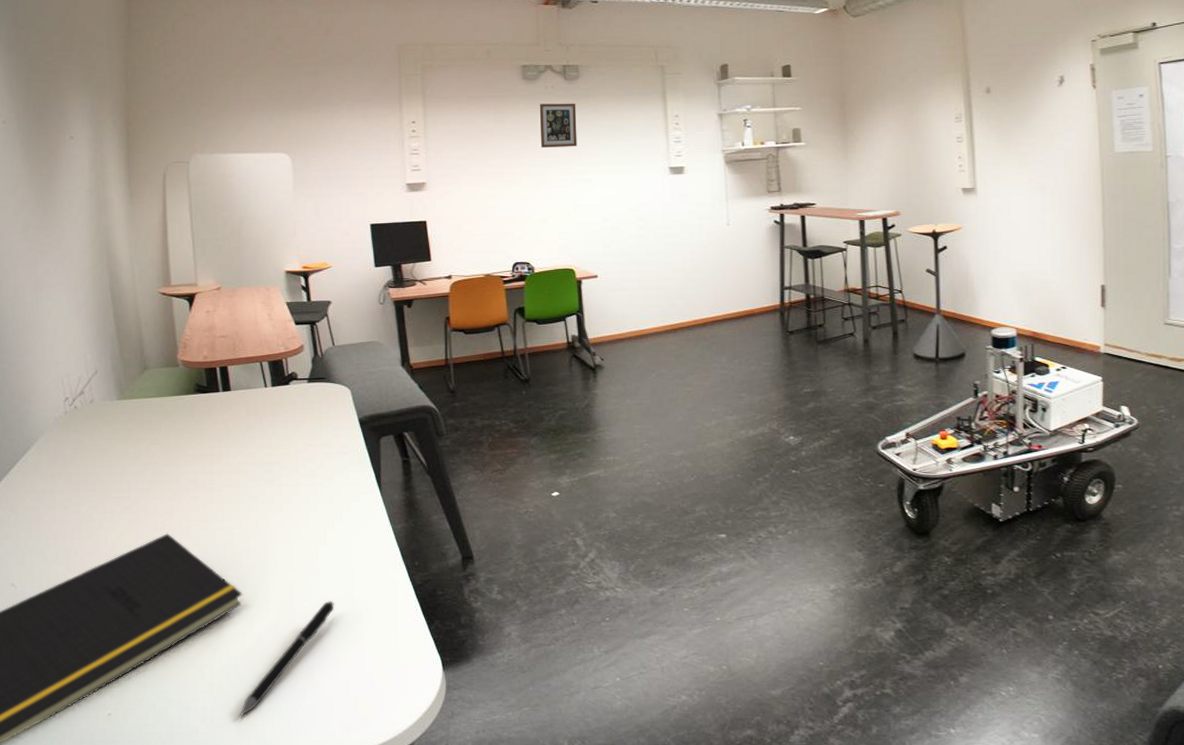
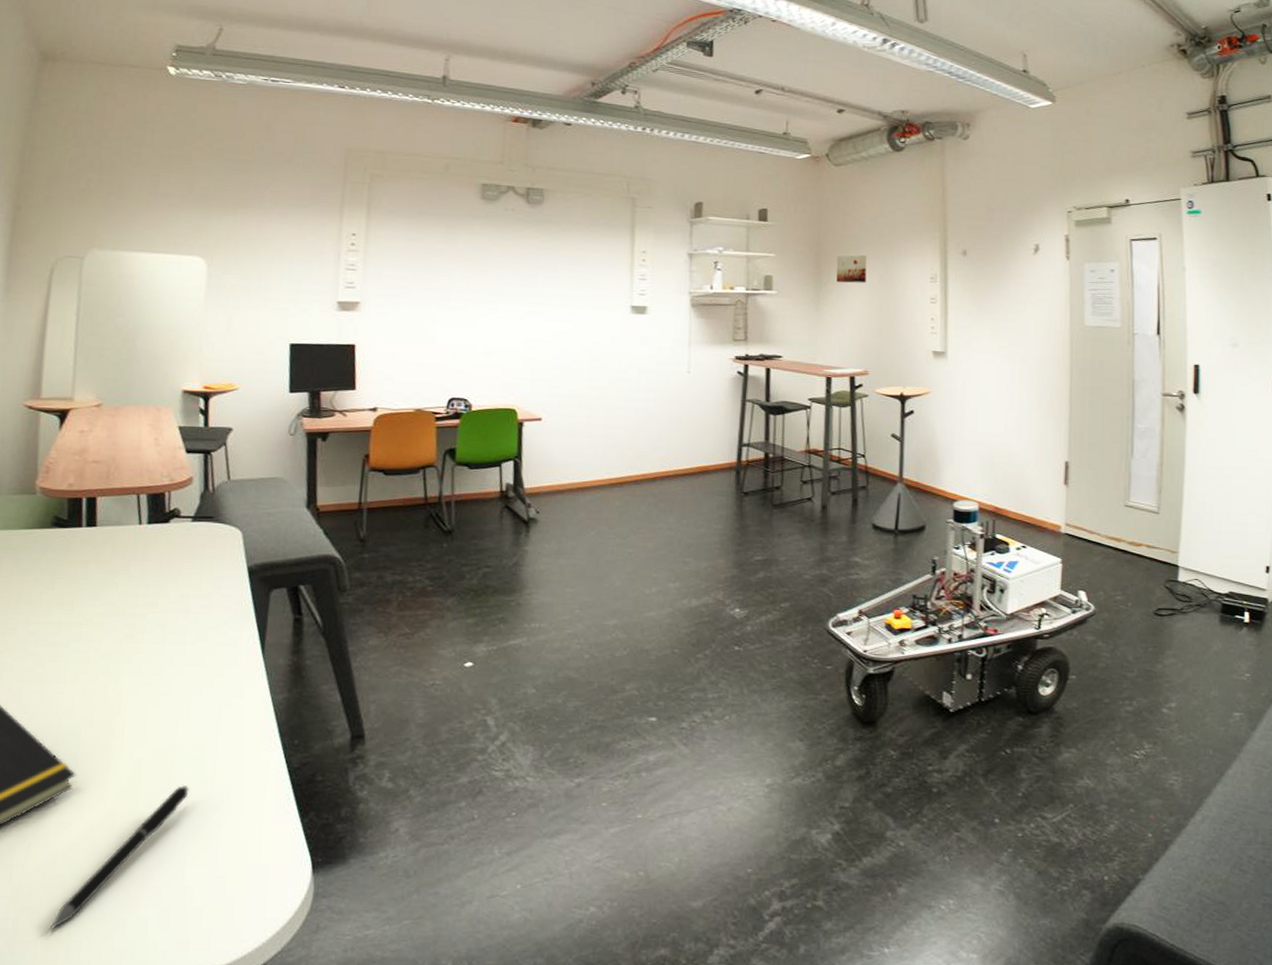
picture frame: present [539,103,577,148] -> none [494,226,537,276]
wall art: none [861,102,892,130] -> present [836,255,867,283]

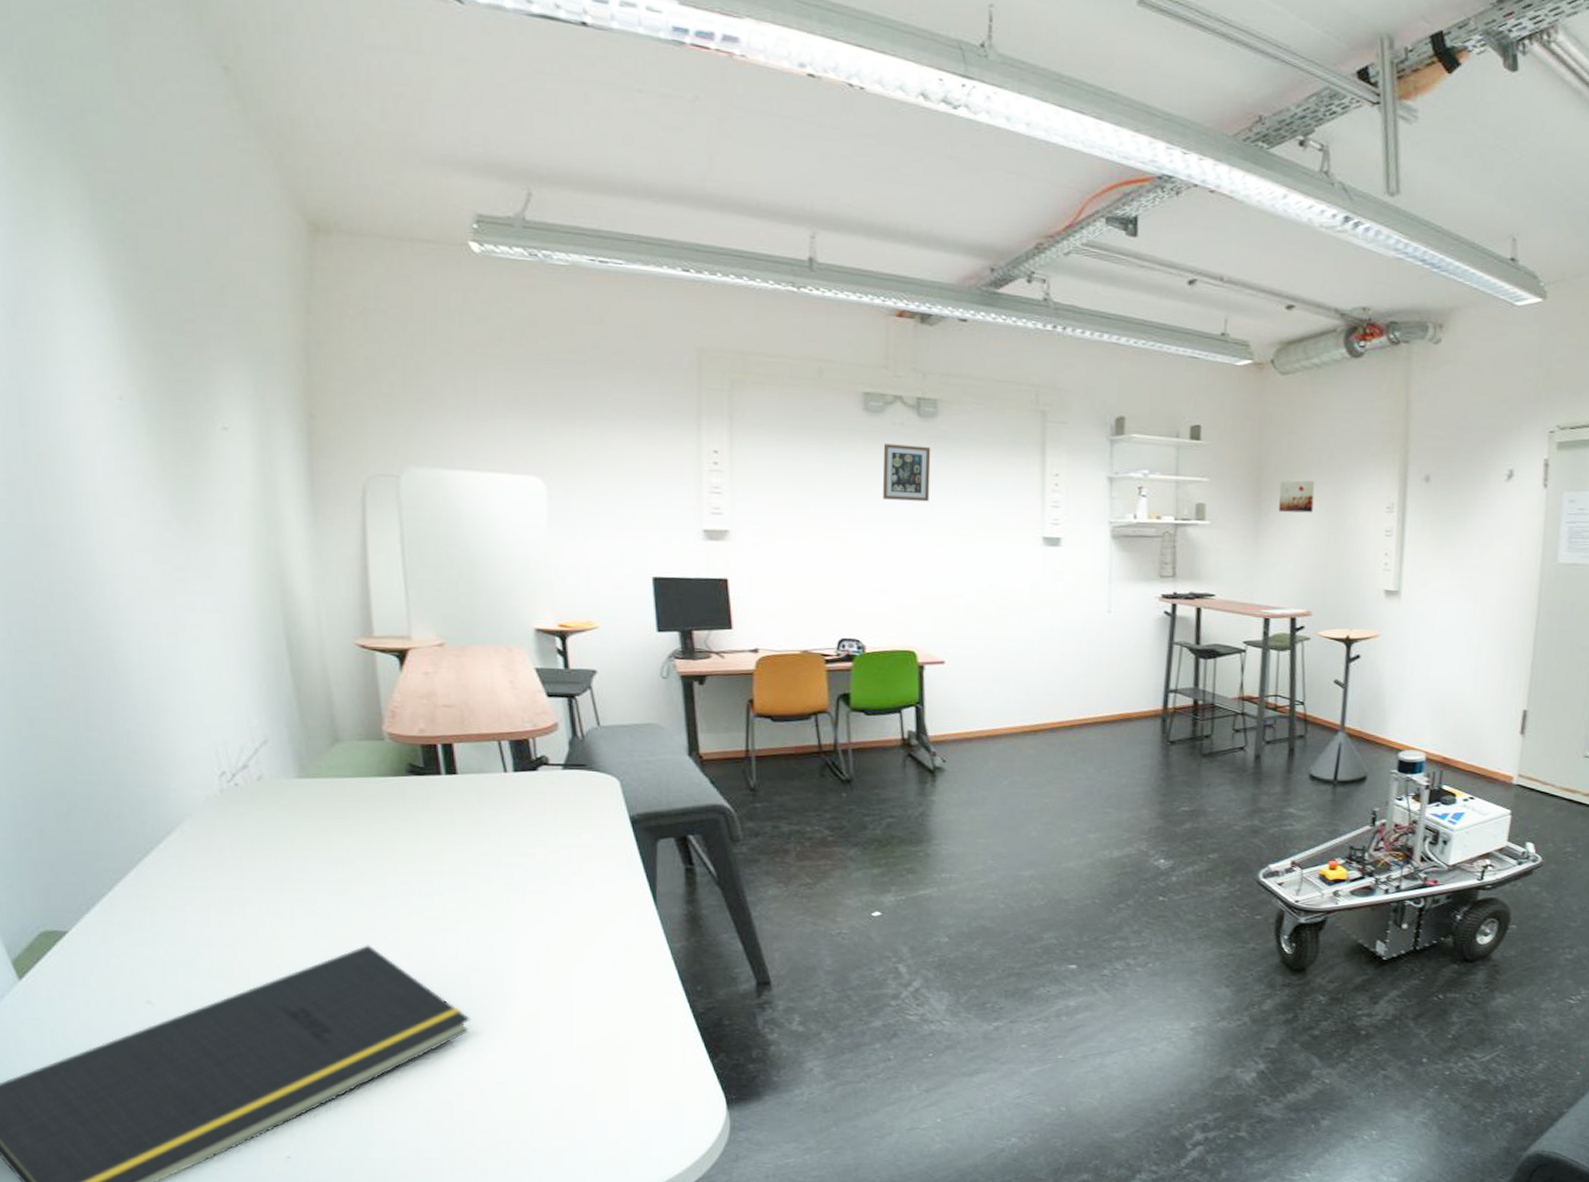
pen: present [49,786,189,930] -> none [464,1029,591,1160]
picture frame: none [494,226,537,276] -> present [882,443,931,502]

